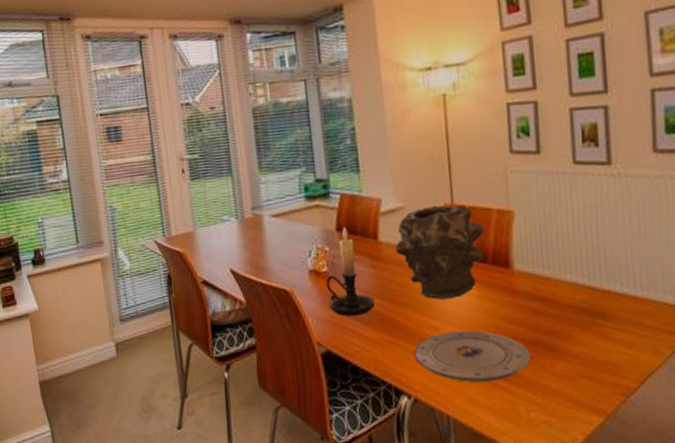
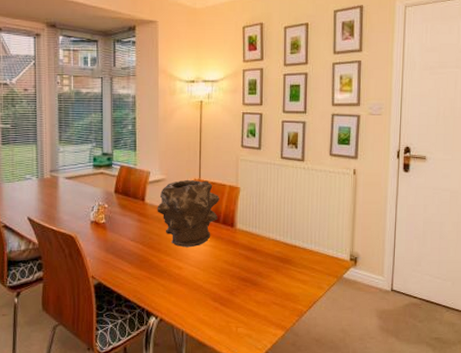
candle holder: present [326,226,375,317] -> none [103,189,138,257]
plate: present [413,330,530,382] -> none [162,270,242,307]

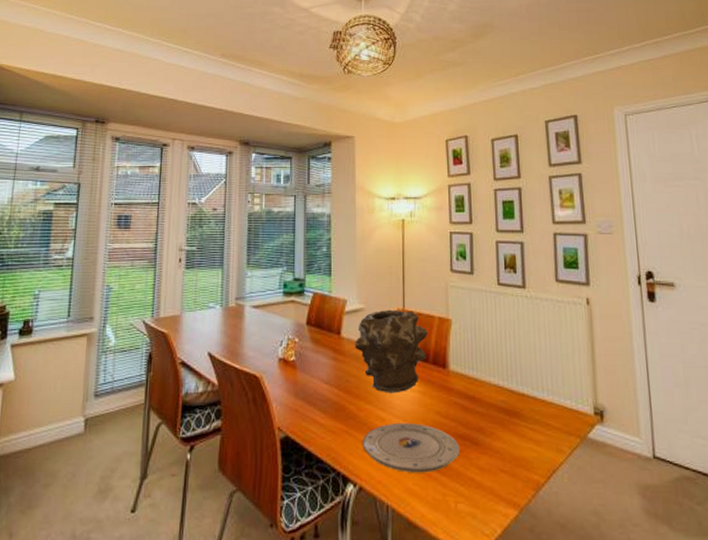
plate: none [162,270,242,307] -> present [362,422,460,473]

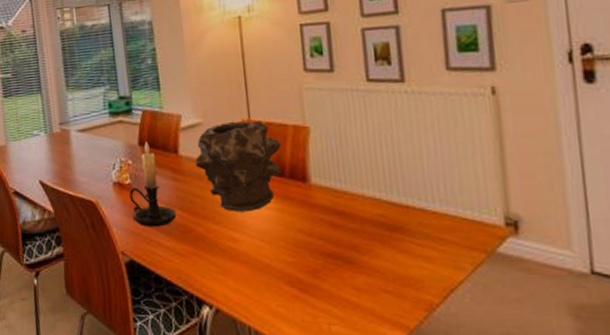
candle holder: none [292,321,332,404] -> present [129,140,176,227]
plate: present [362,422,460,473] -> none [214,242,330,294]

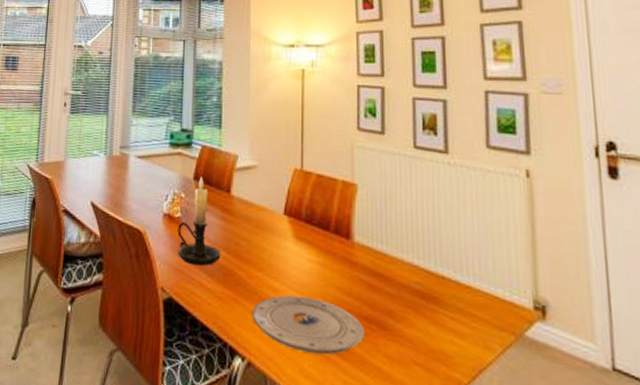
vase: present [195,120,282,213] -> none [246,168,329,263]
plate: none [214,242,330,294] -> present [252,295,364,356]

